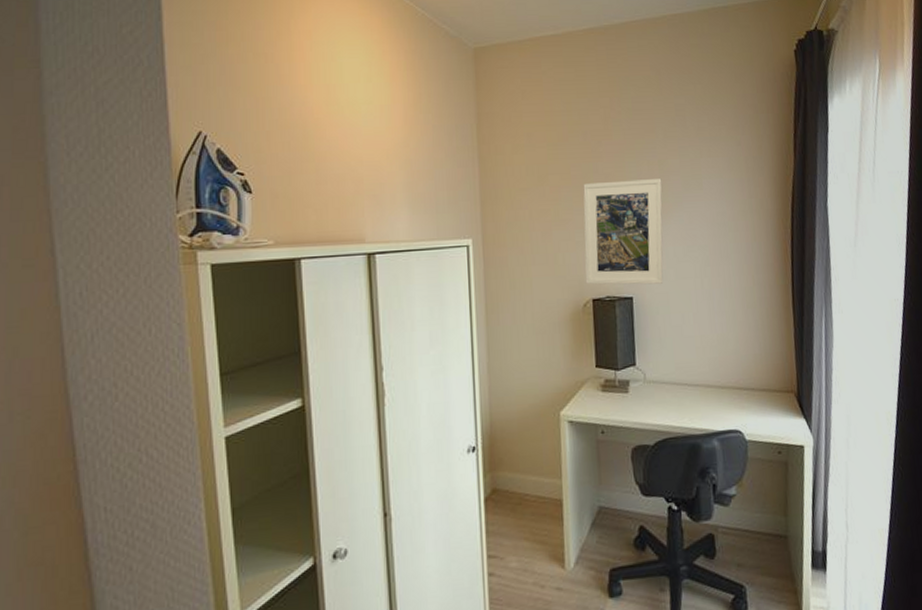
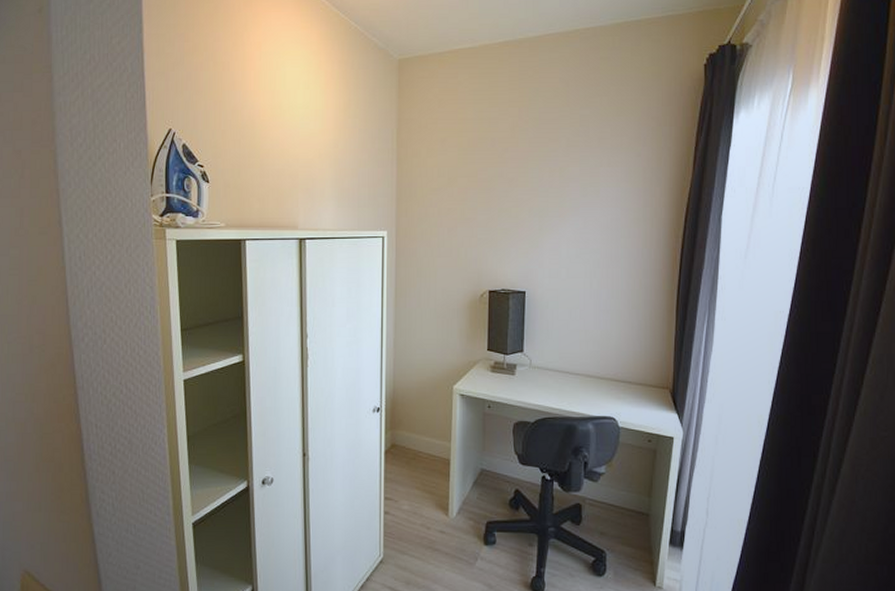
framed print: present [583,179,664,285] -> none [484,185,562,281]

